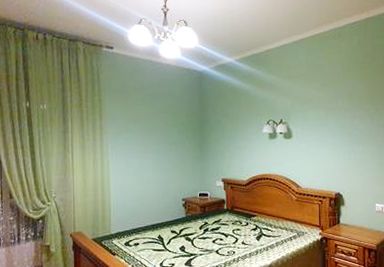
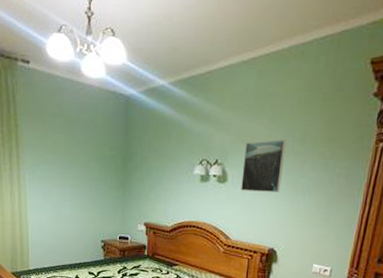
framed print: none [304,100,338,144] -> present [241,140,287,192]

